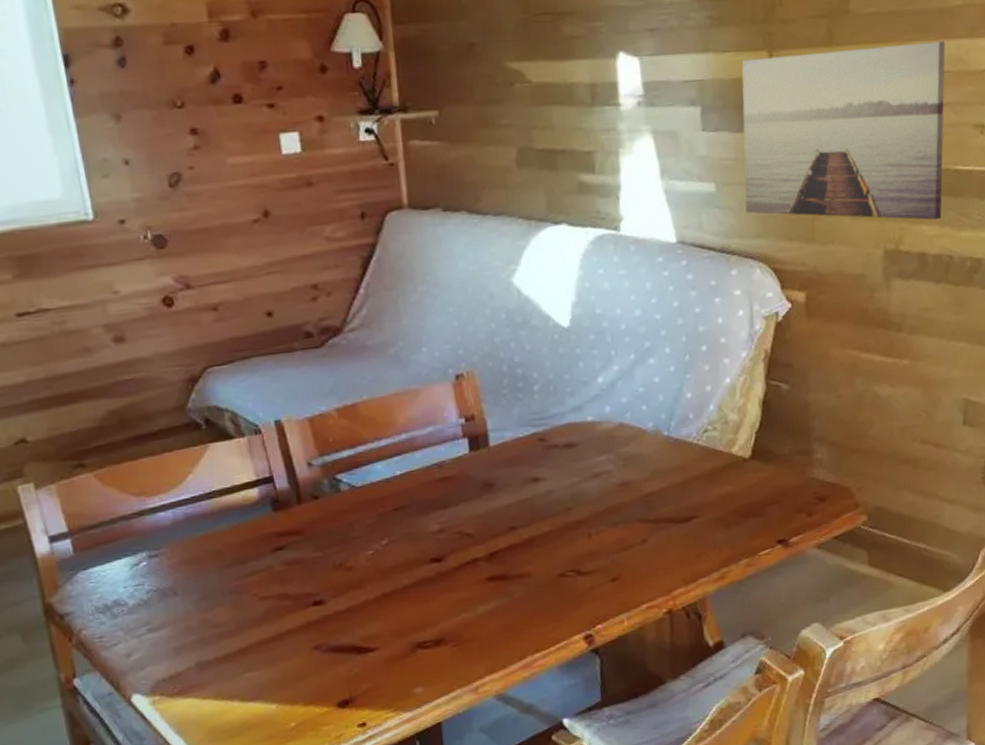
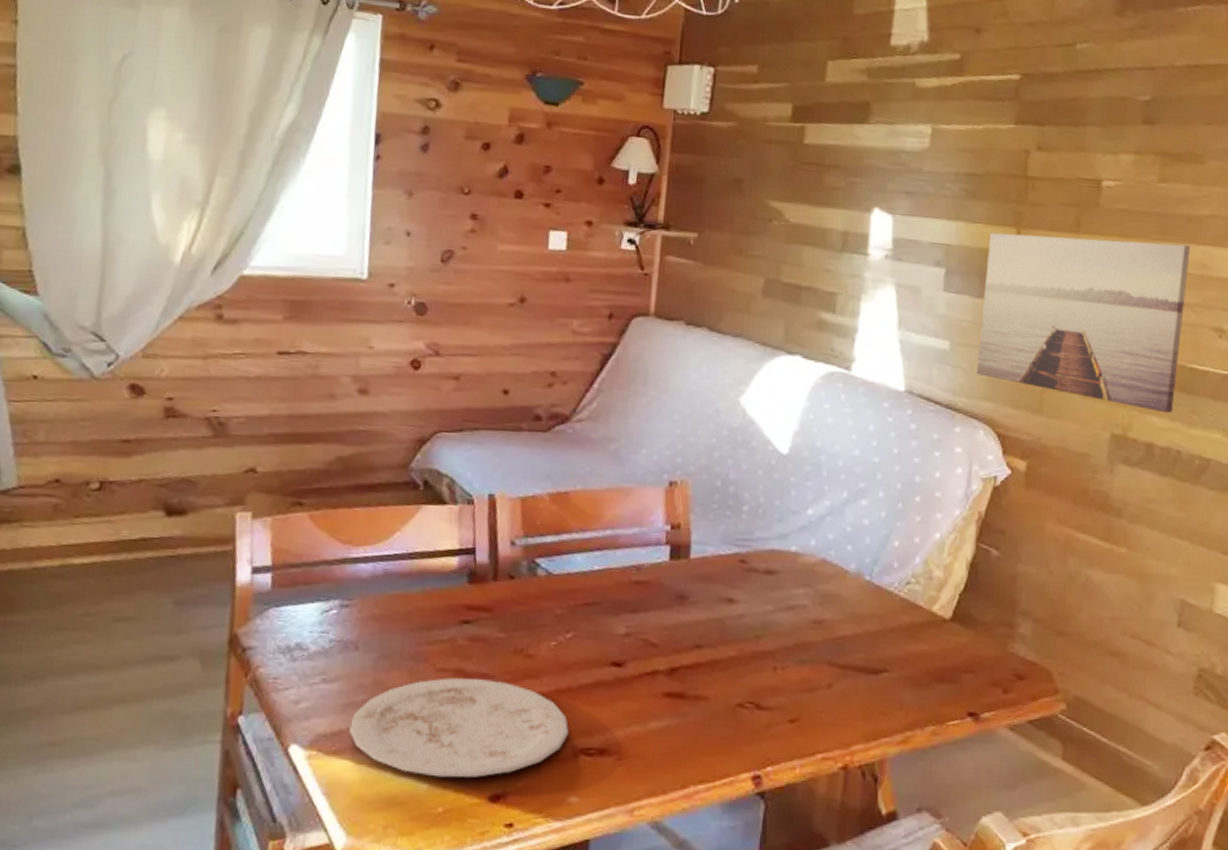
plate: none [186,597,402,698] -> present [349,678,569,778]

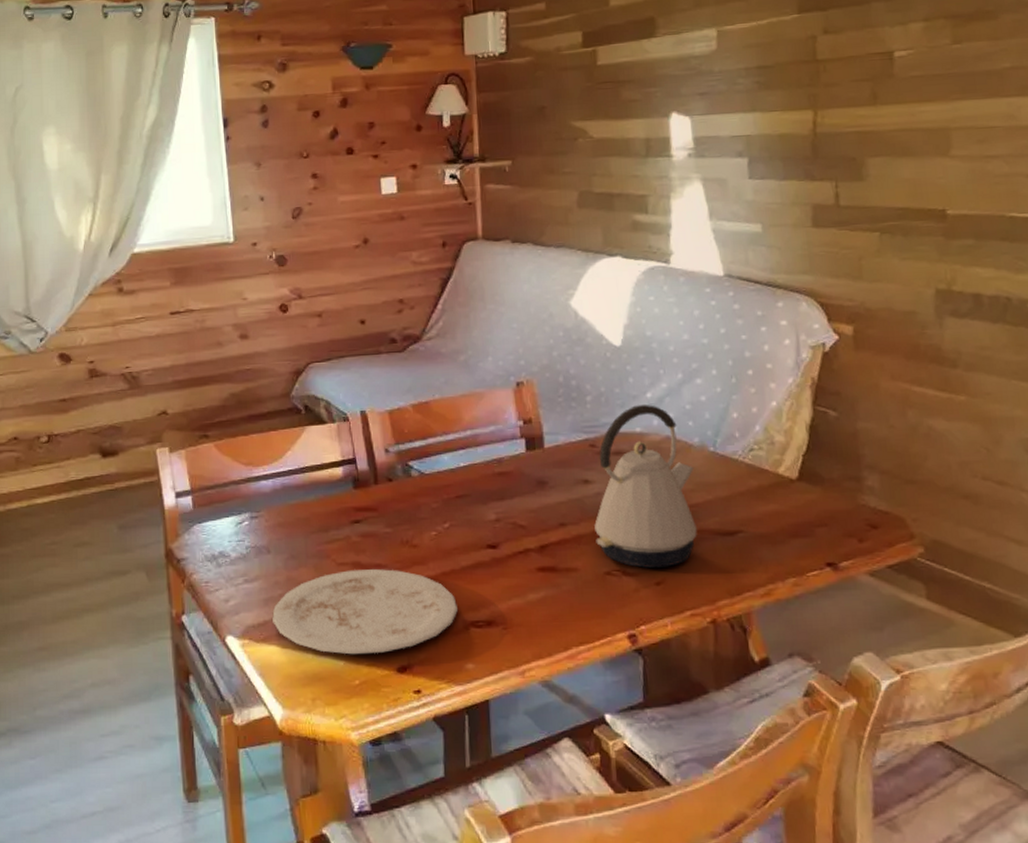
kettle: none [732,521,847,704] -> present [594,405,697,568]
wall art: present [977,232,1191,414] -> none [787,100,997,263]

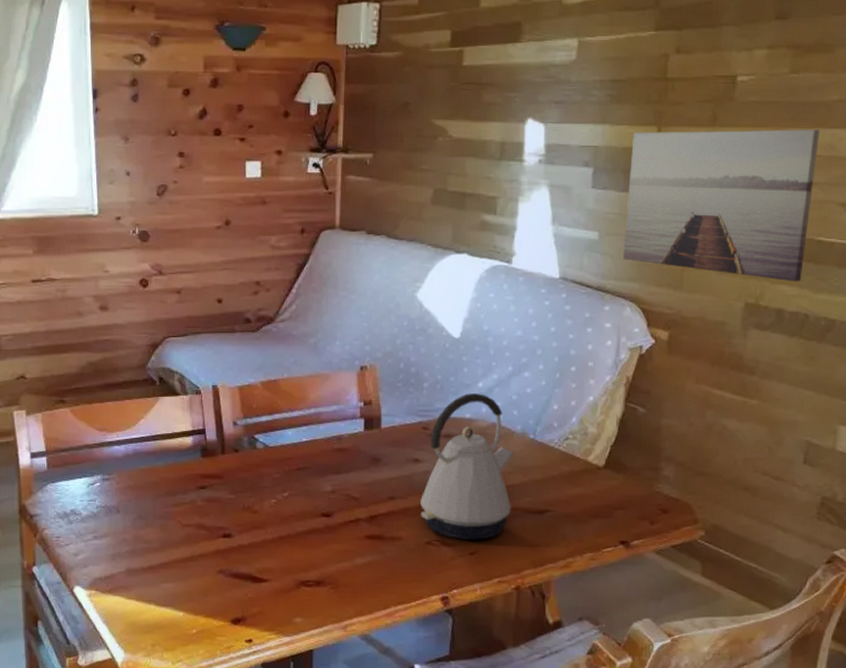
plate: present [272,569,458,655] -> none [119,531,290,607]
wall art: none [787,100,997,263] -> present [623,129,820,282]

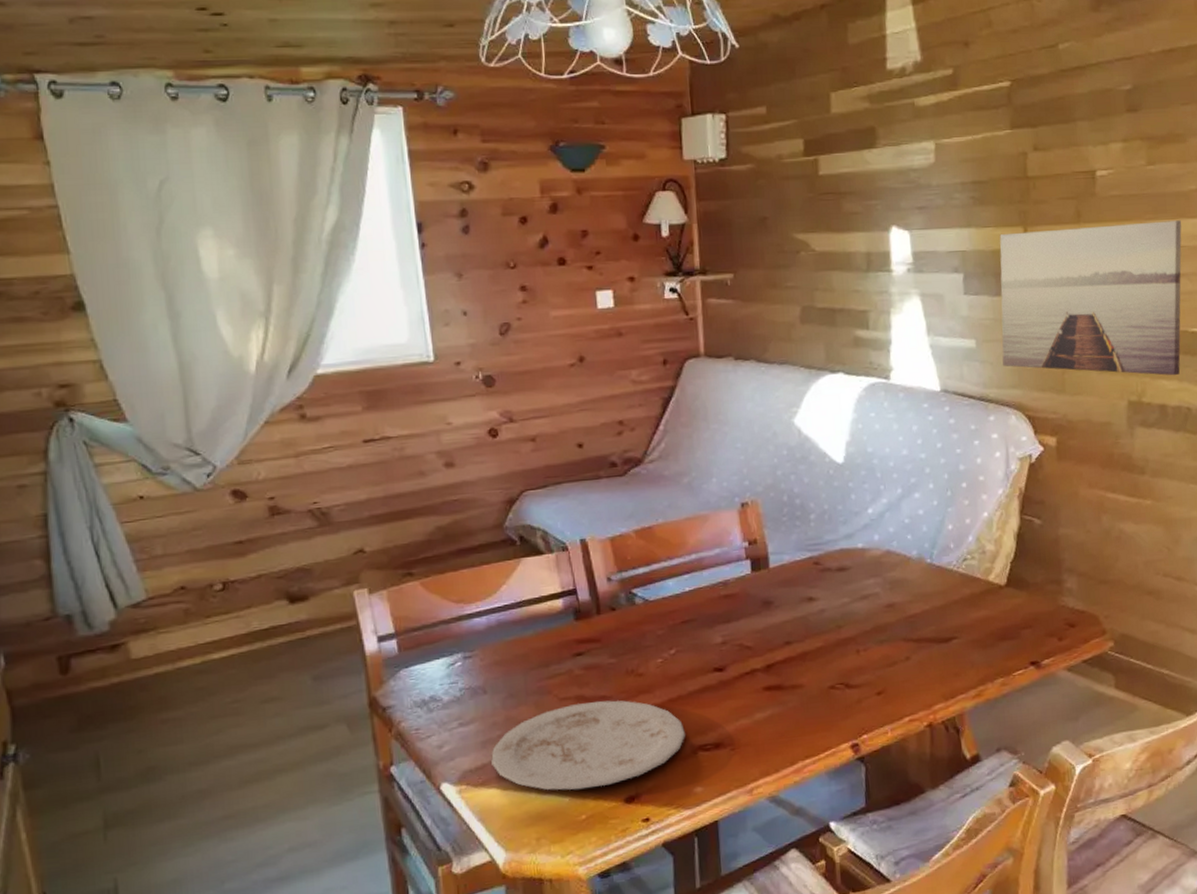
plate: none [119,531,290,607] -> present [491,700,685,790]
kettle: present [420,393,514,539] -> none [819,520,915,680]

